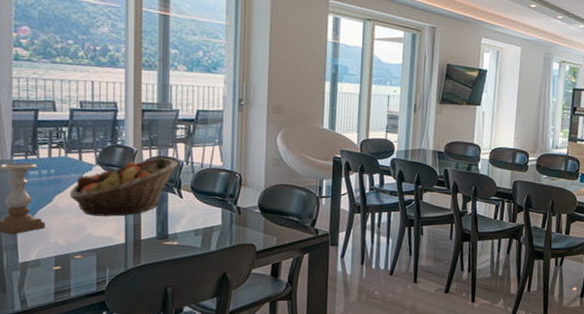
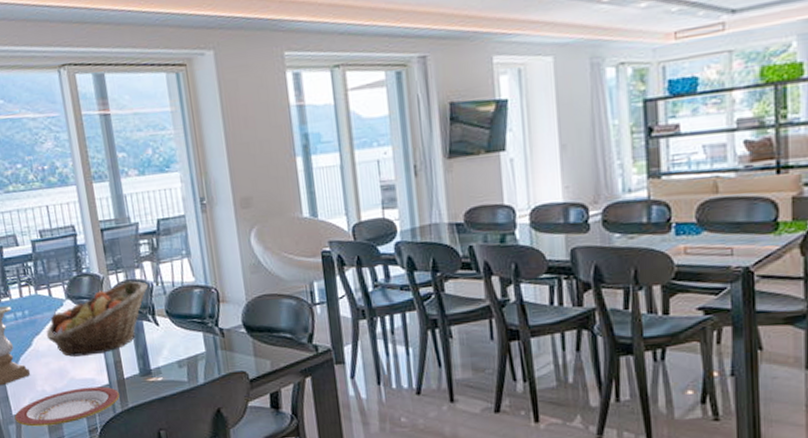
plate: none [20,244,133,275] -> present [14,386,119,427]

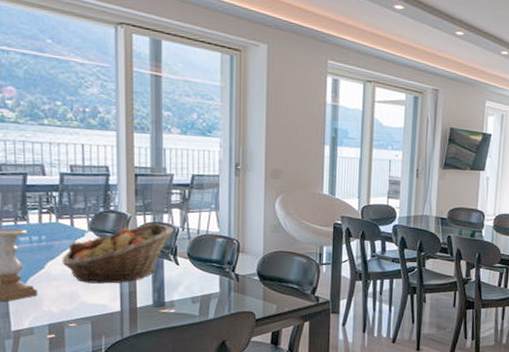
plate: present [14,386,119,427] -> none [13,312,129,344]

